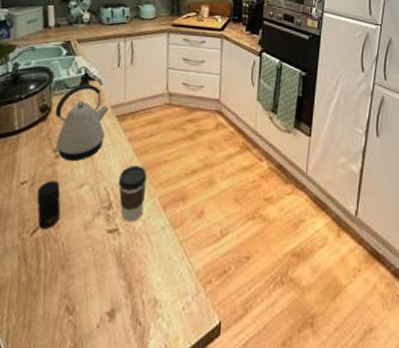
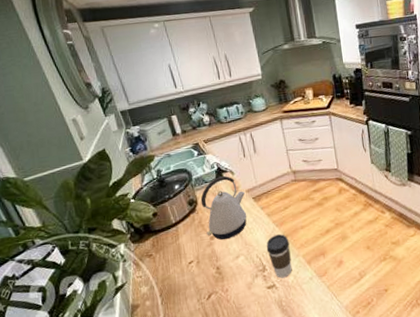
jar: present [36,181,61,229] -> none [203,257,227,294]

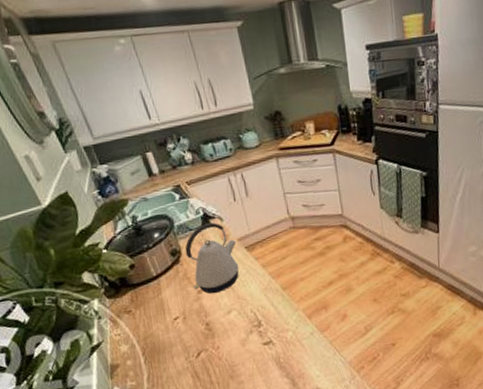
coffee cup: present [266,234,292,278] -> none [261,287,291,334]

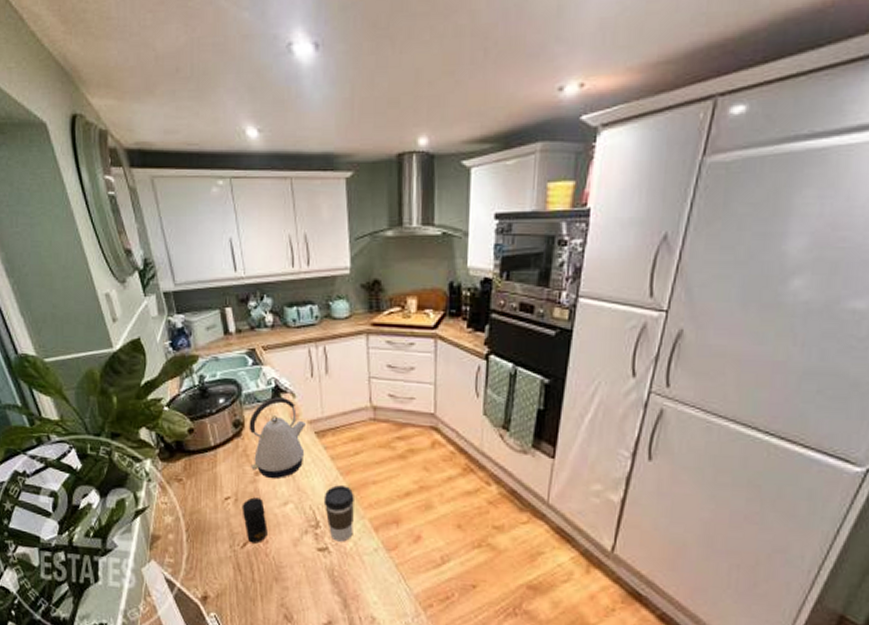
jar: none [190,312,218,352] -> present [242,497,268,544]
coffee cup: none [261,287,291,334] -> present [323,485,354,542]

